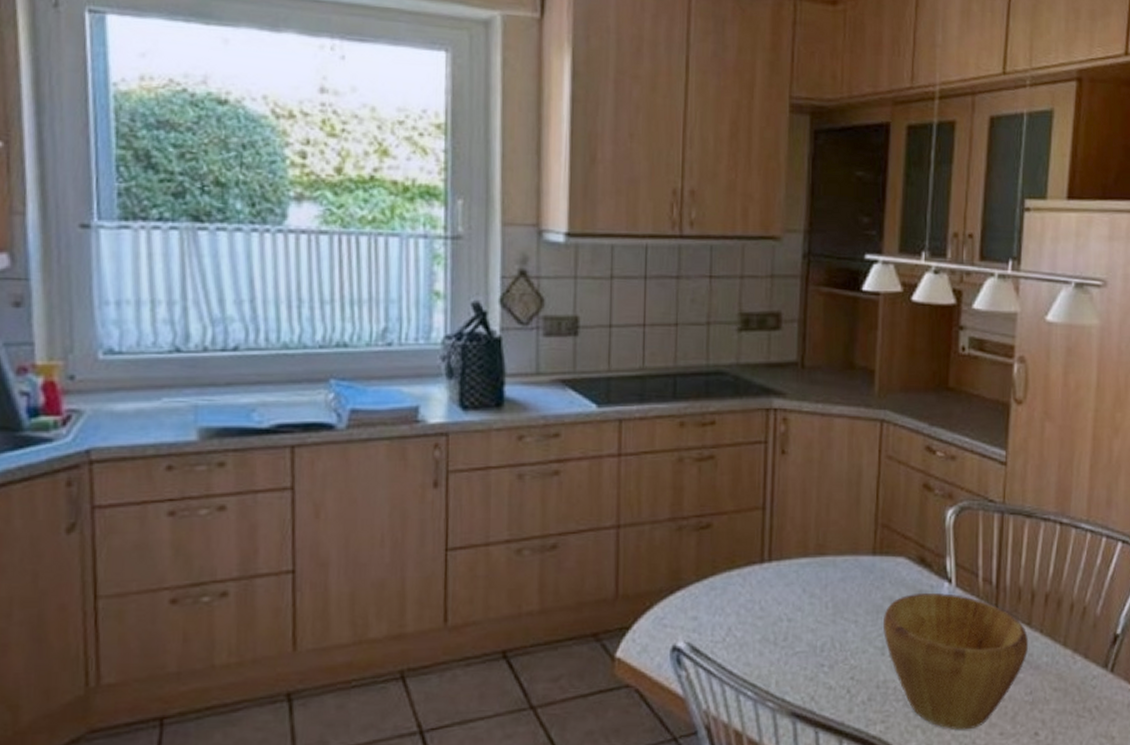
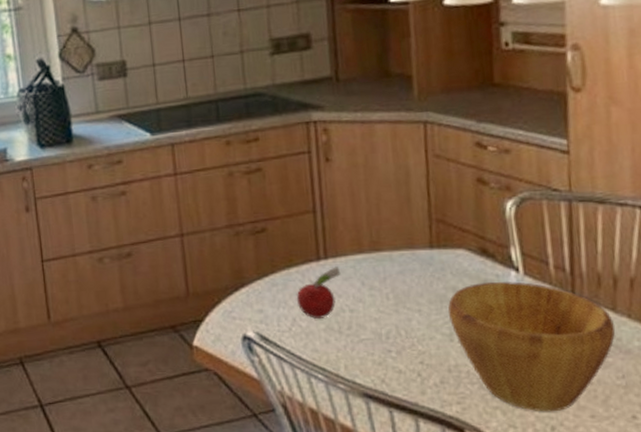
fruit: none [734,571,783,628] -> present [296,266,341,319]

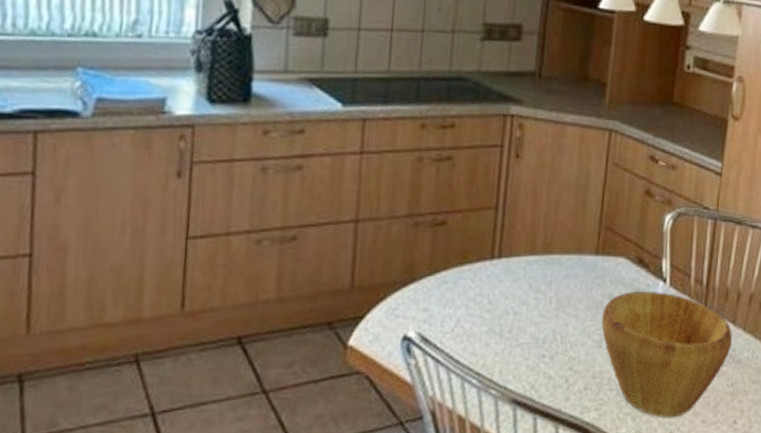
fruit: present [296,266,341,319] -> none [464,267,511,320]

